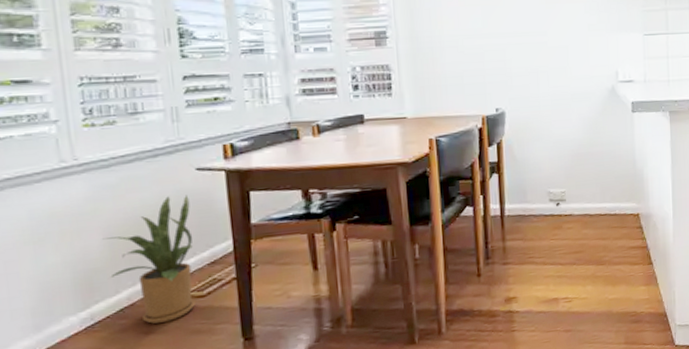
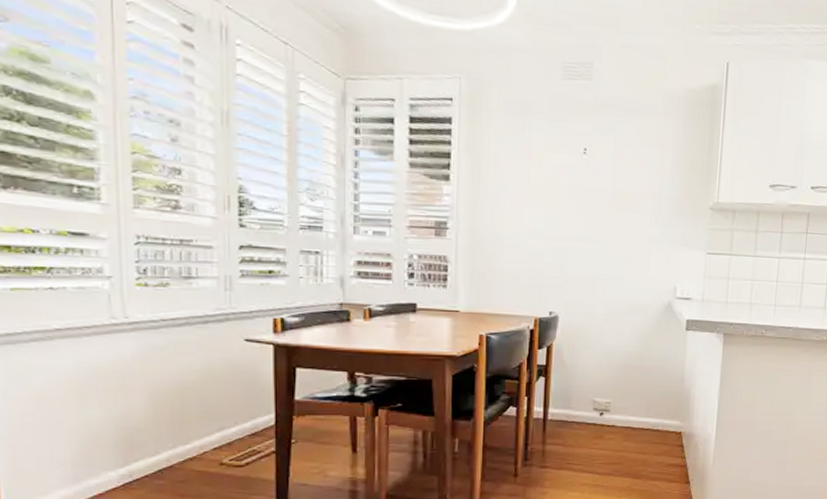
house plant: present [102,194,195,324] -> none [147,364,236,487]

